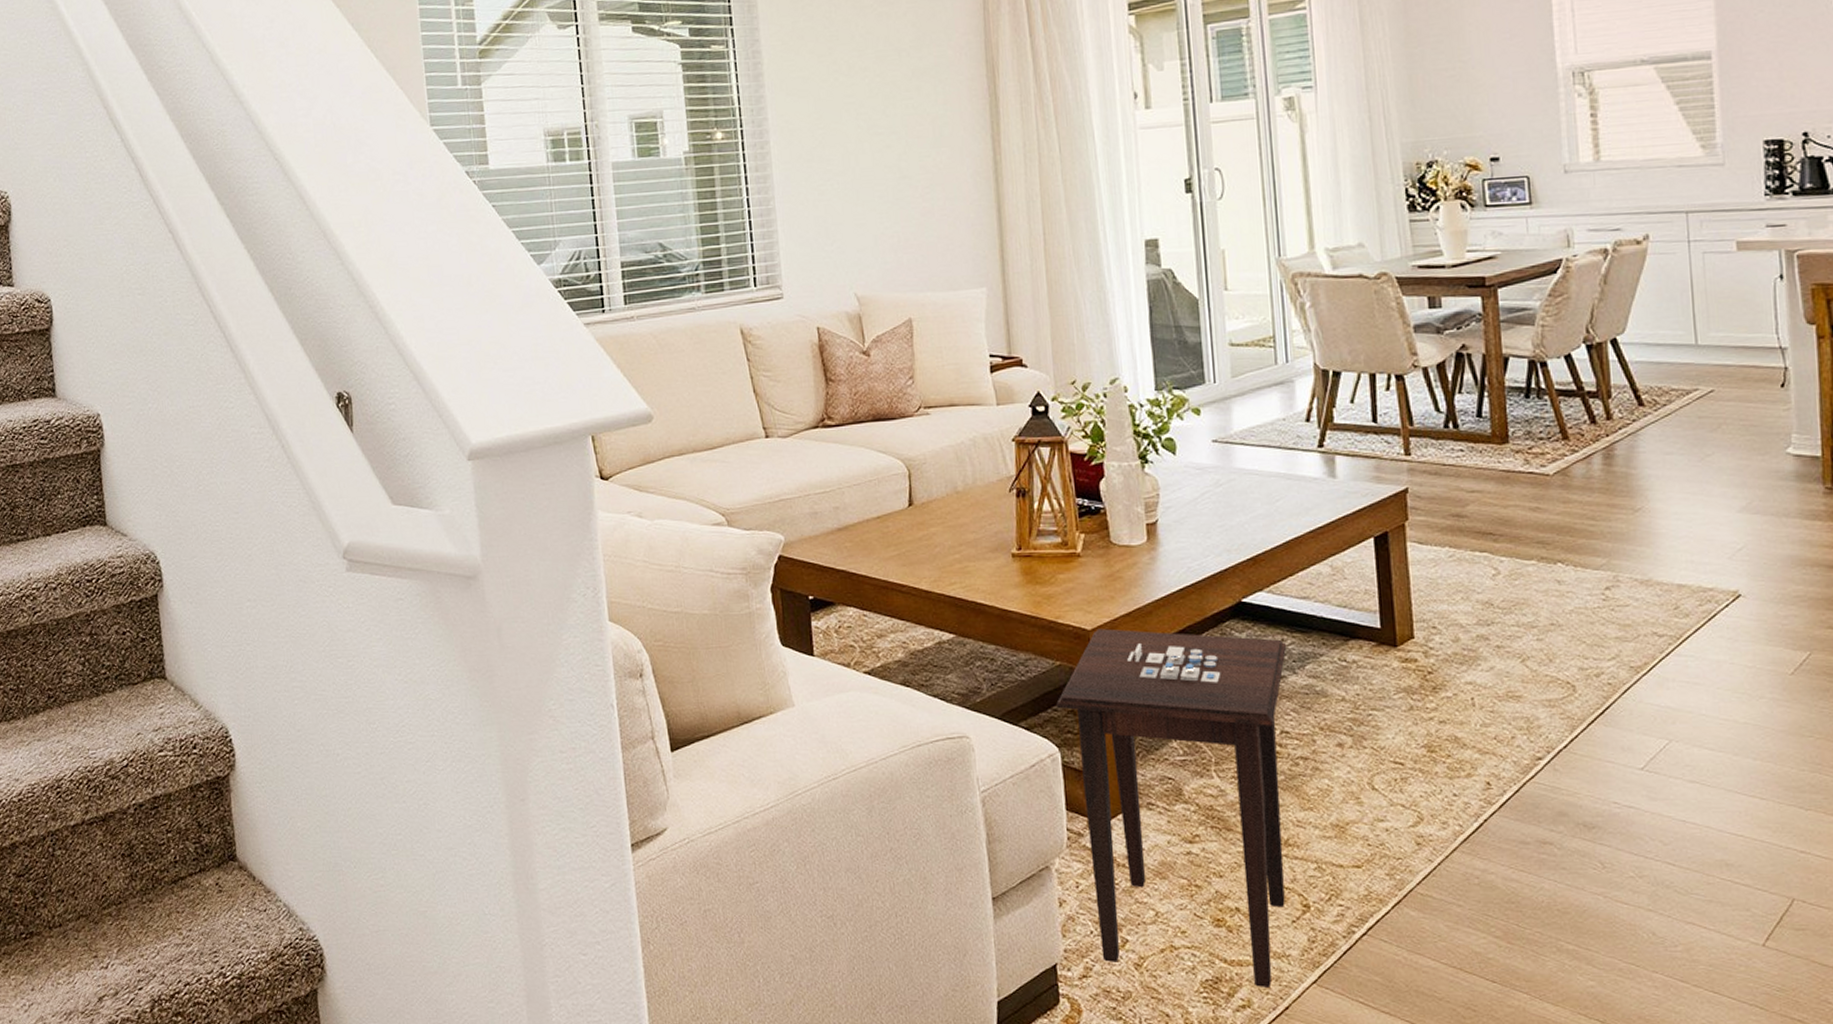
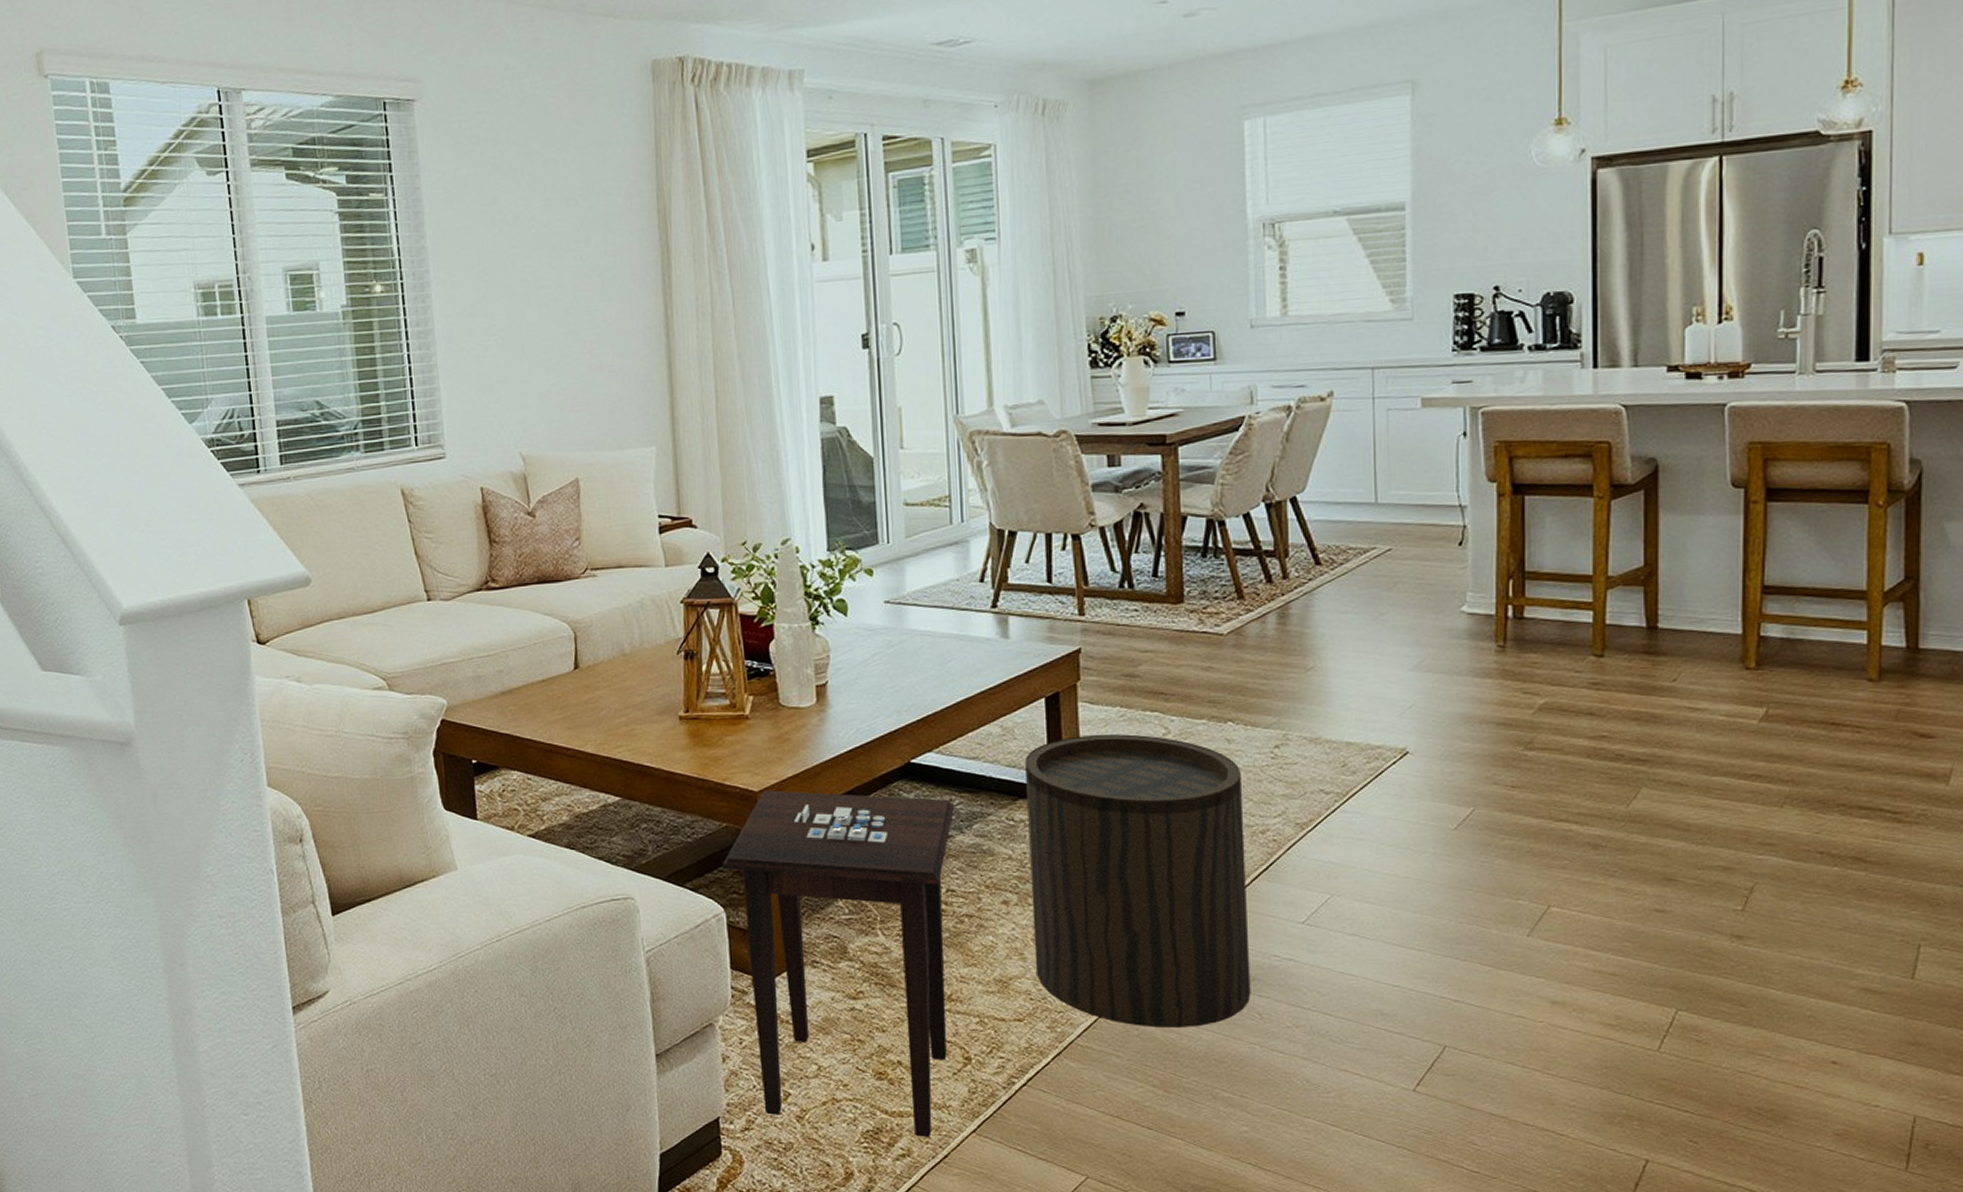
stool: none [1356,575,1592,876] -> present [1025,734,1251,1028]

